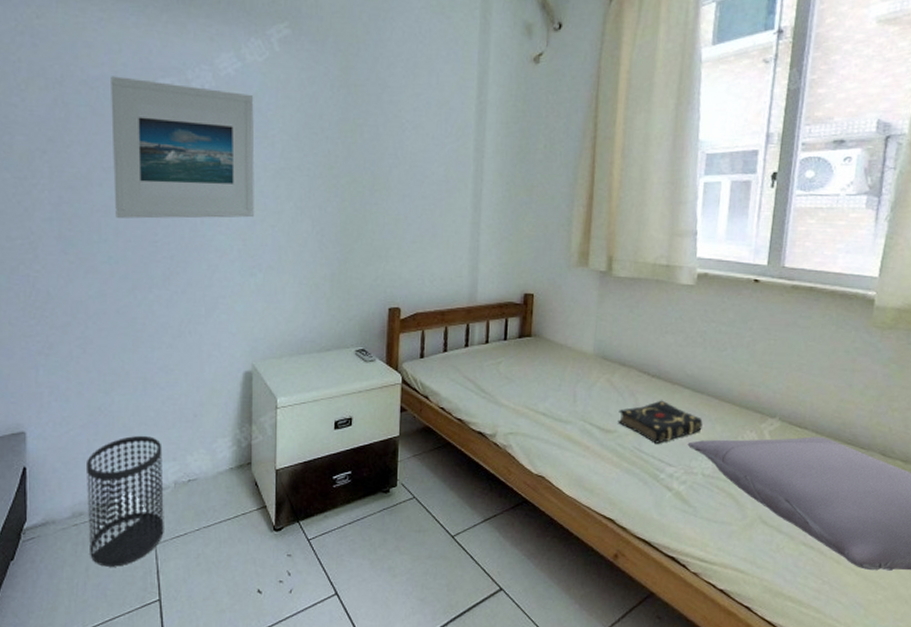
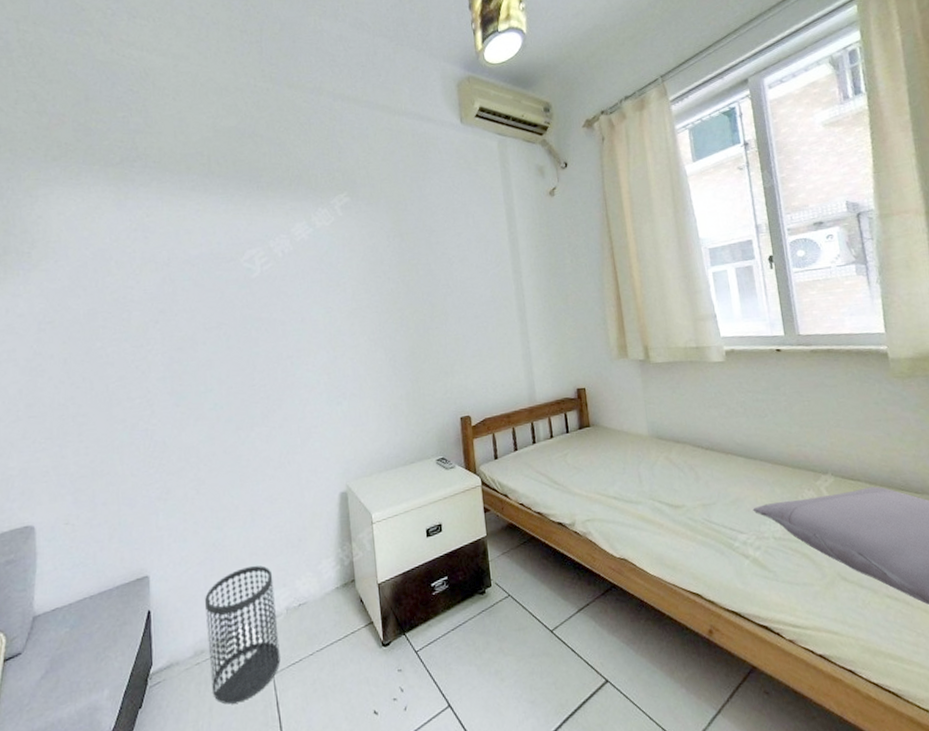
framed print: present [111,76,255,219] -> none [208,252,335,369]
book: present [617,400,703,444] -> none [682,470,763,513]

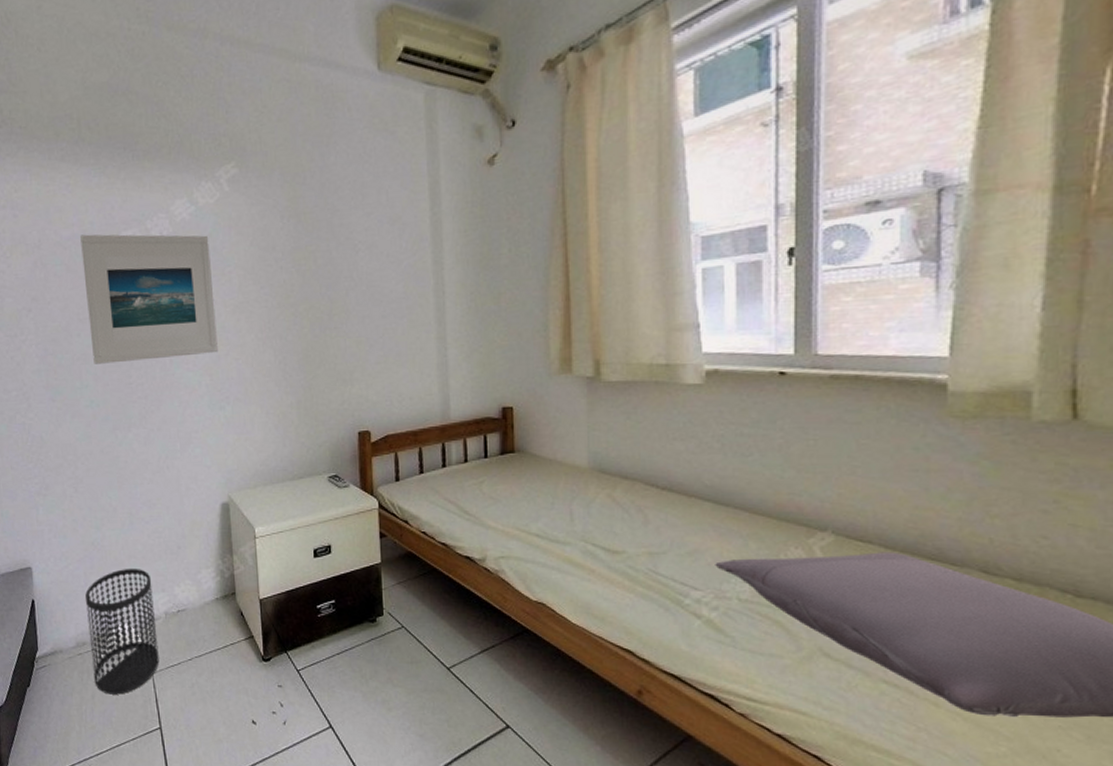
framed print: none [208,252,335,369] -> present [80,234,218,364]

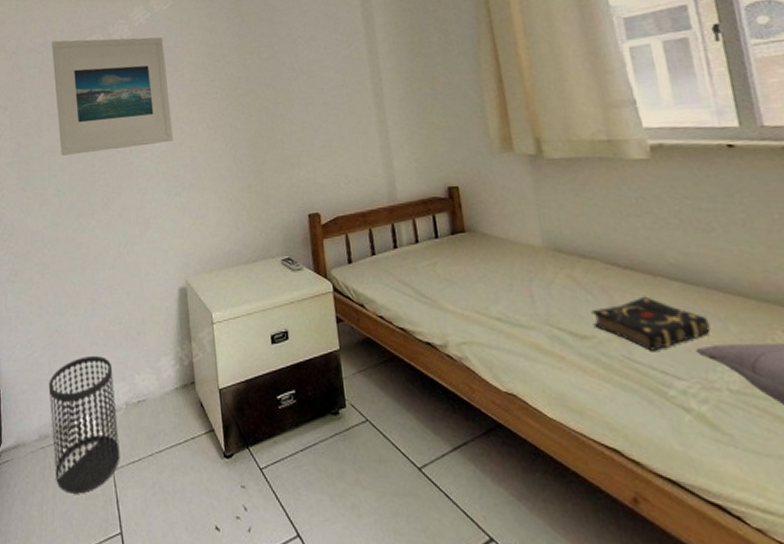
book: none [625,515,732,565] -> present [591,296,711,351]

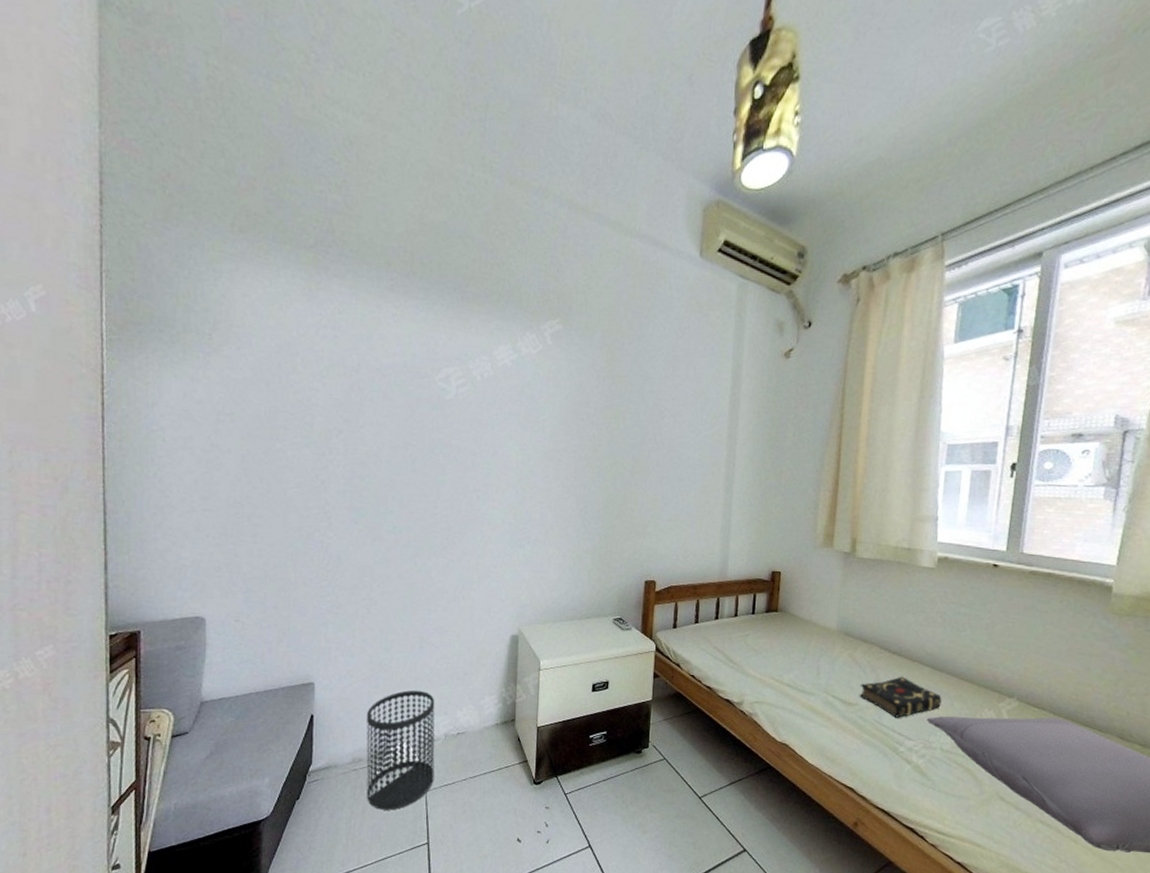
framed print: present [52,37,173,156] -> none [400,365,527,495]

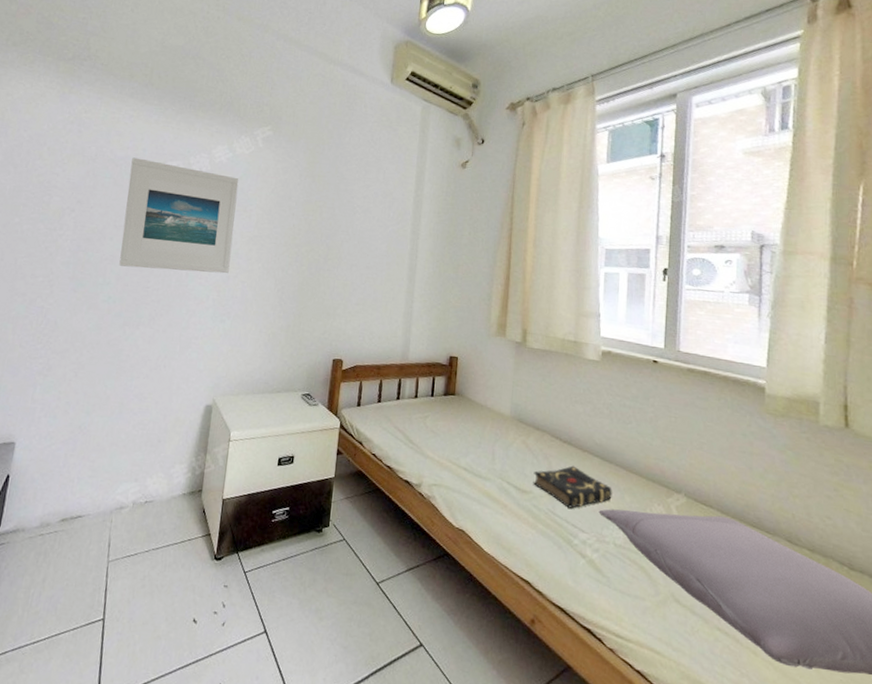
wastebasket: present [366,690,435,810] -> none [49,454,128,581]
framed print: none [400,365,527,495] -> present [119,157,239,274]

